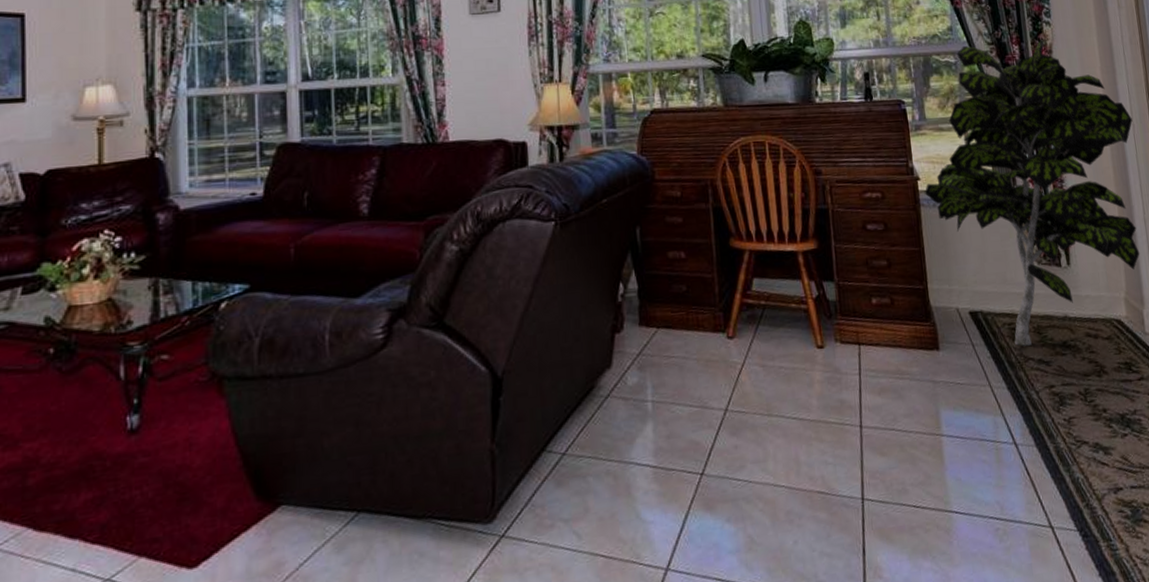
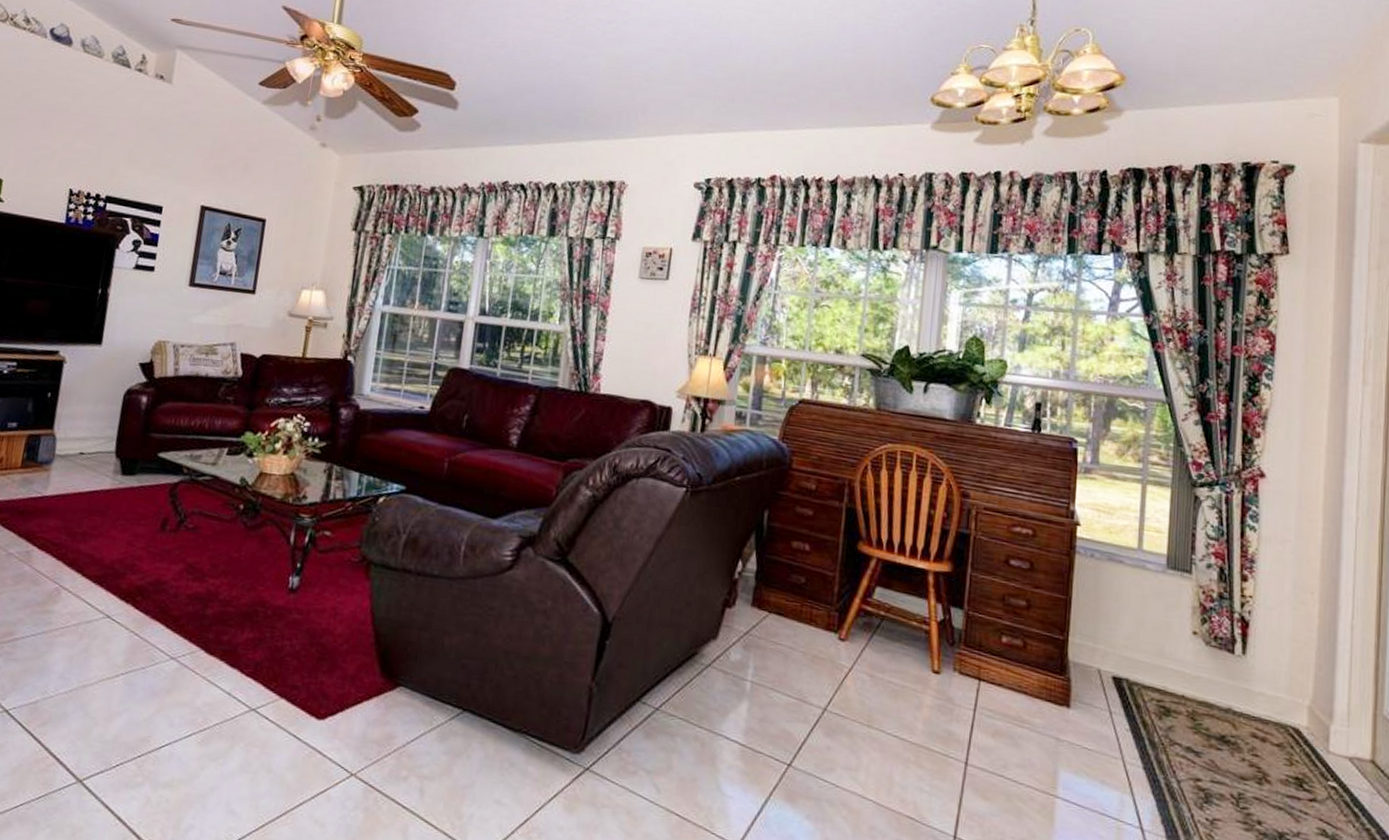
indoor plant: present [924,40,1140,346] -> none [1082,393,1357,730]

